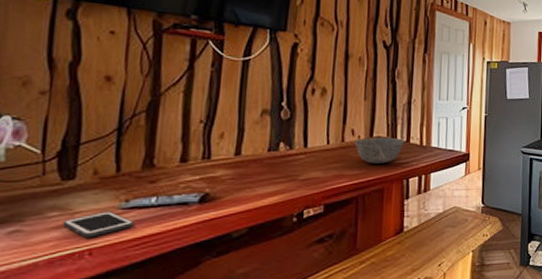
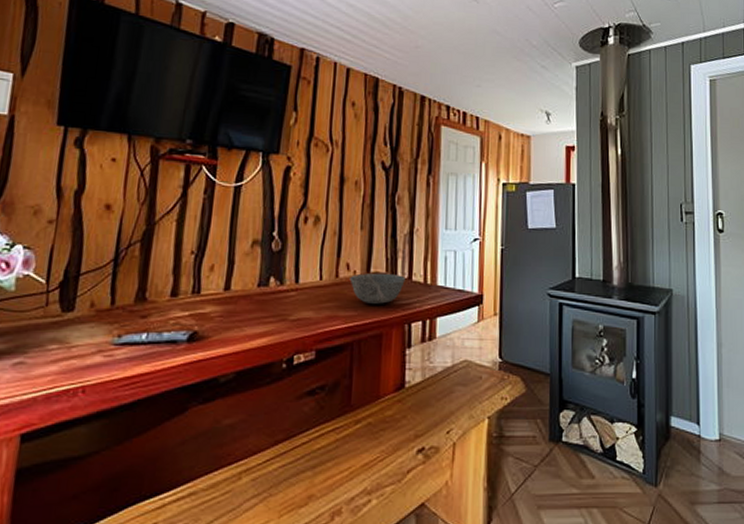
cell phone: present [62,211,134,238] -> none [60,347,125,374]

